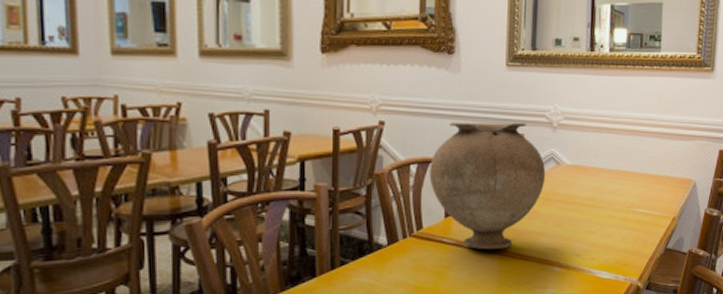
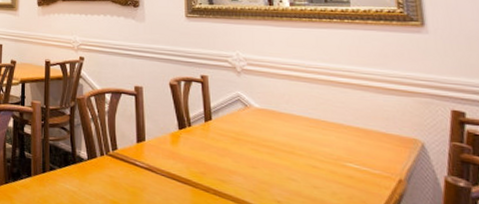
vase: present [429,121,546,250] -> none [122,61,234,181]

